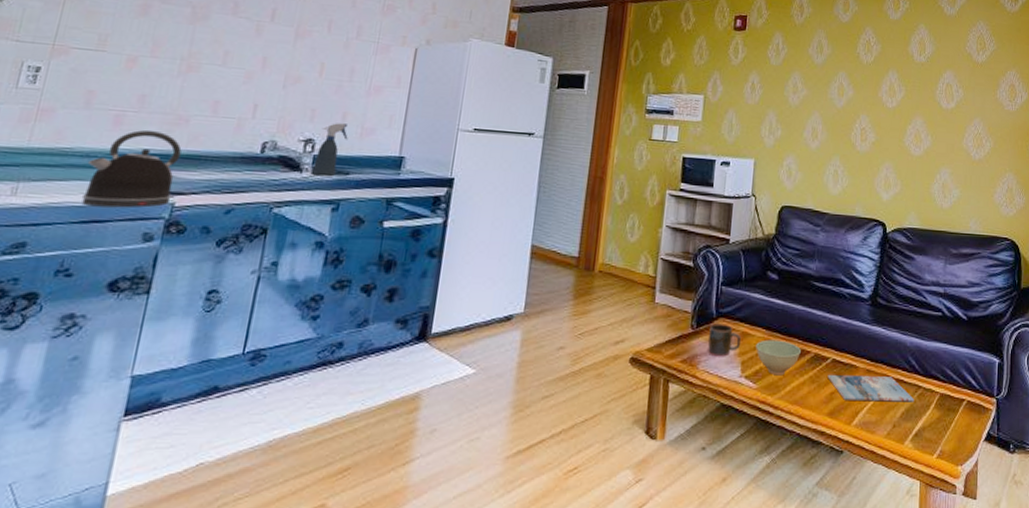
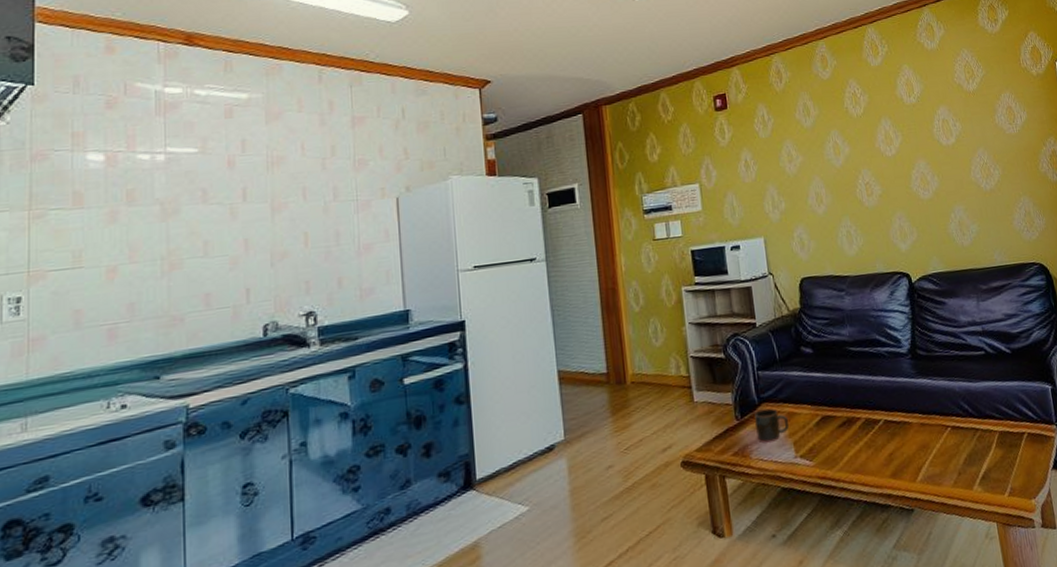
kettle: present [81,130,182,208] -> none [91,336,188,427]
spray bottle: present [312,123,348,176] -> none [320,289,349,347]
bowl: present [756,339,801,376] -> none [804,412,851,449]
magazine: present [827,374,915,402] -> none [882,425,975,458]

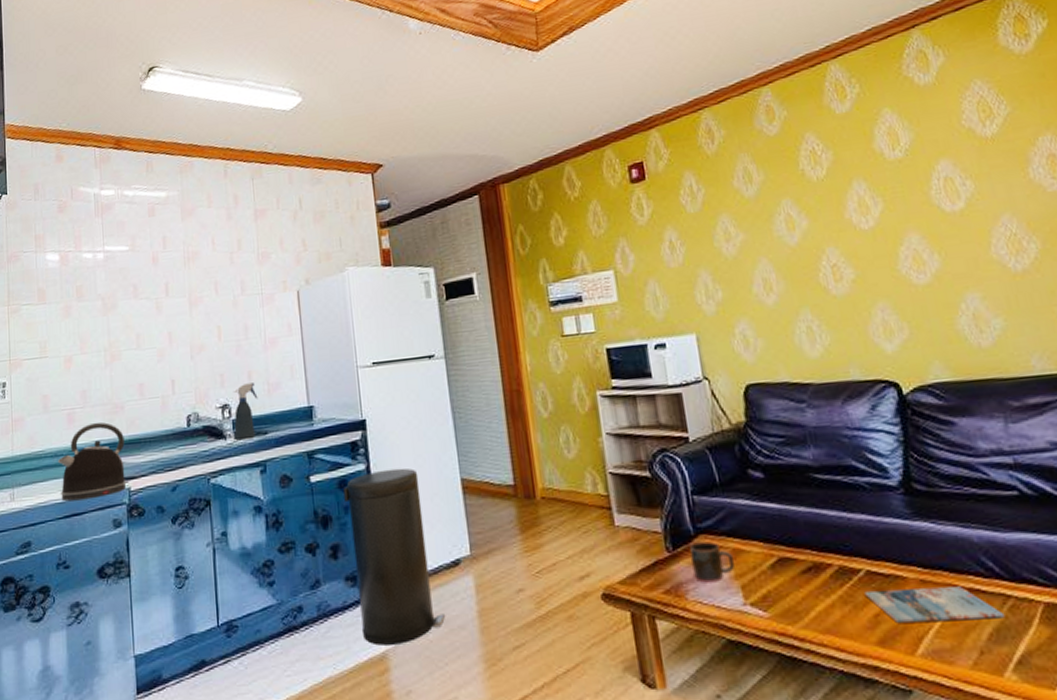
kettle: none [91,336,188,427] -> present [57,422,129,502]
spray bottle: none [320,289,349,347] -> present [233,383,258,439]
pedal bin: none [439,364,539,536] -> present [343,468,446,646]
magazine: none [882,425,975,458] -> present [864,586,1006,623]

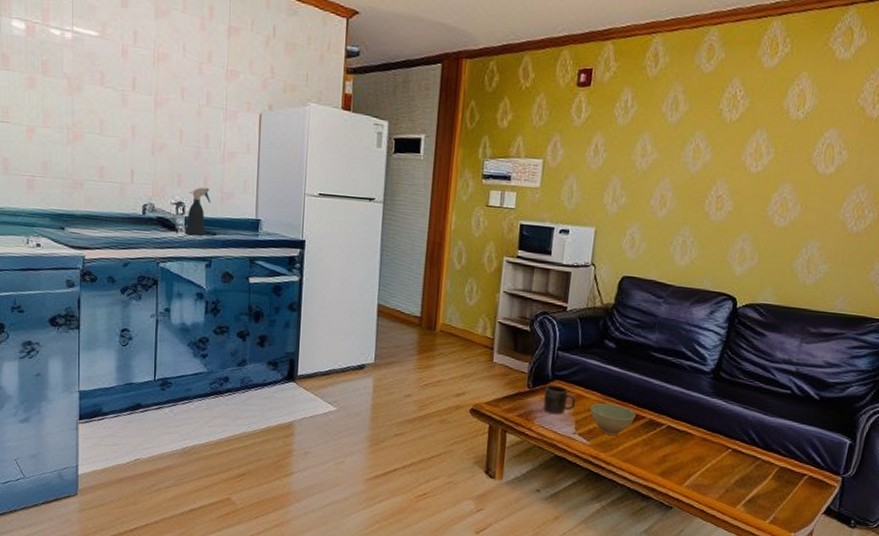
kettle: present [57,422,129,502] -> none [15,193,84,260]
pedal bin: present [343,468,446,646] -> none [276,284,346,418]
bowl: none [755,553,819,599] -> present [590,403,636,436]
magazine: present [864,586,1006,623] -> none [661,438,752,472]

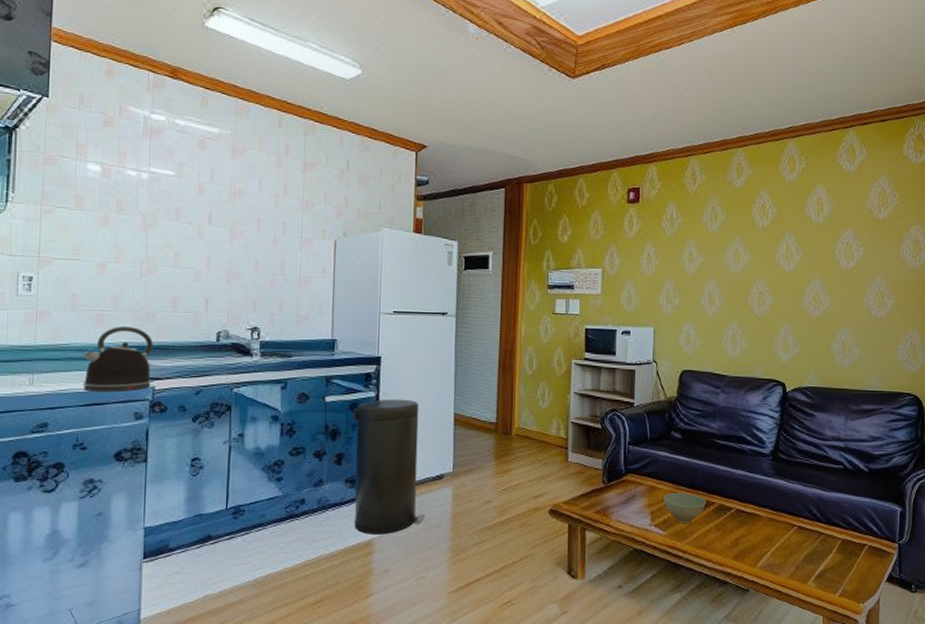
kettle: none [15,193,84,260] -> present [82,326,154,393]
spray bottle: present [186,187,211,236] -> none [261,312,287,359]
pedal bin: none [276,284,346,418] -> present [353,399,426,534]
mug: present [543,384,576,415] -> none [618,479,650,508]

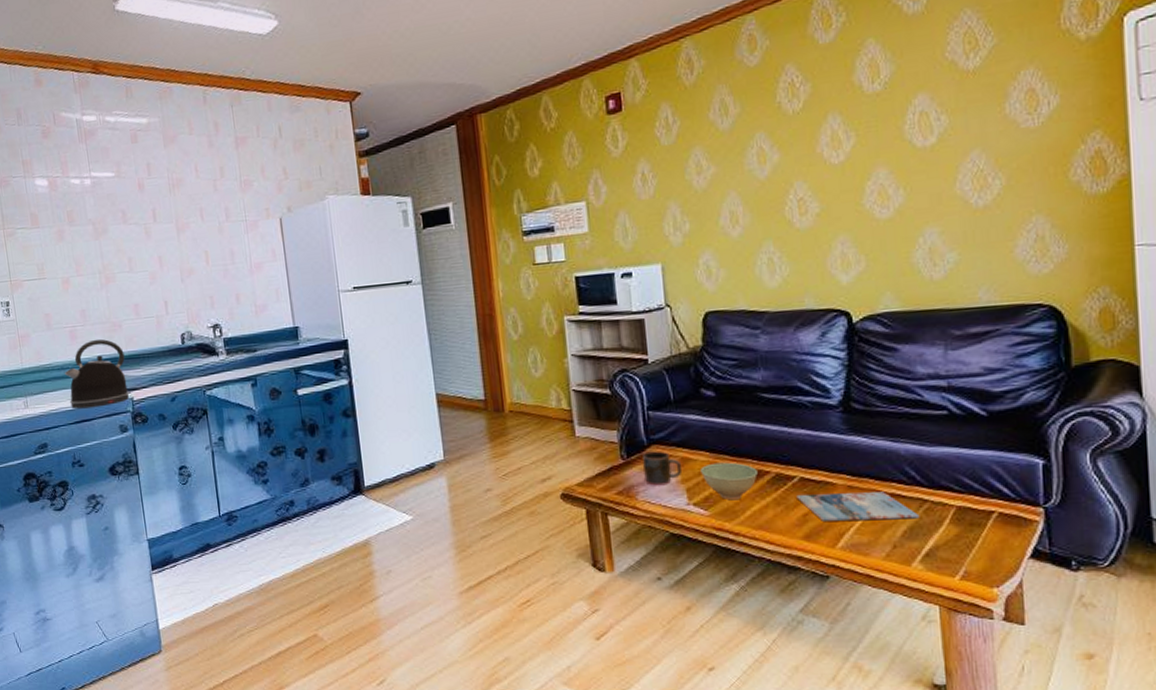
pedal bin: present [353,399,426,534] -> none [328,383,422,534]
mug: none [618,479,650,508] -> present [642,451,683,486]
magazine: none [732,522,817,547] -> present [796,492,920,521]

